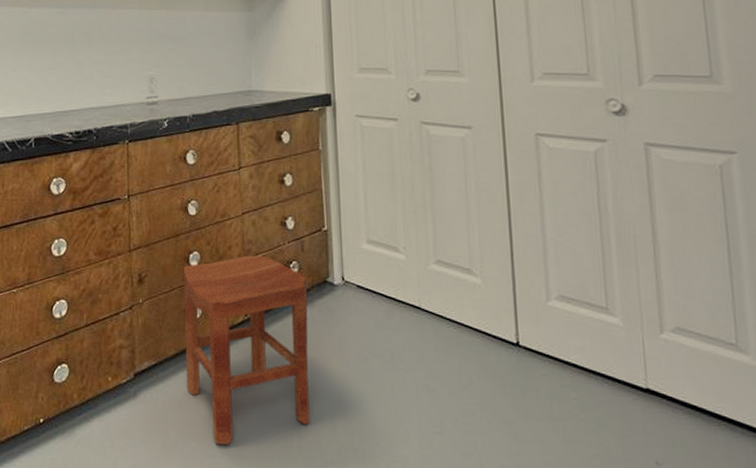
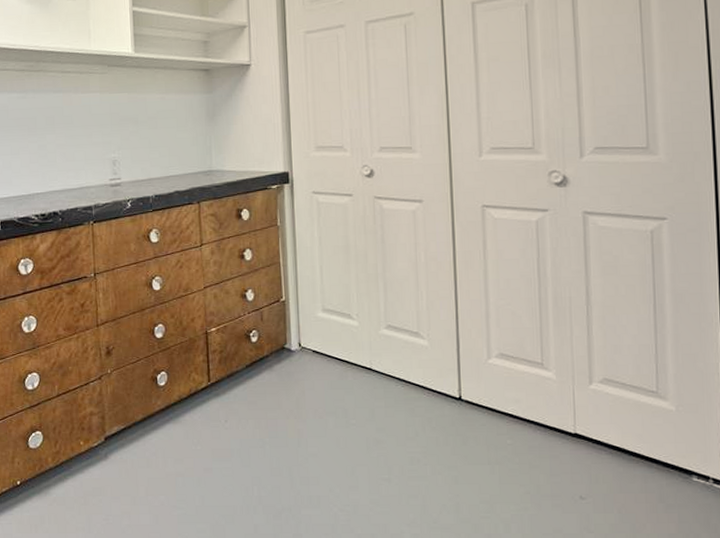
stool: present [184,255,310,445] -> none [149,326,269,497]

